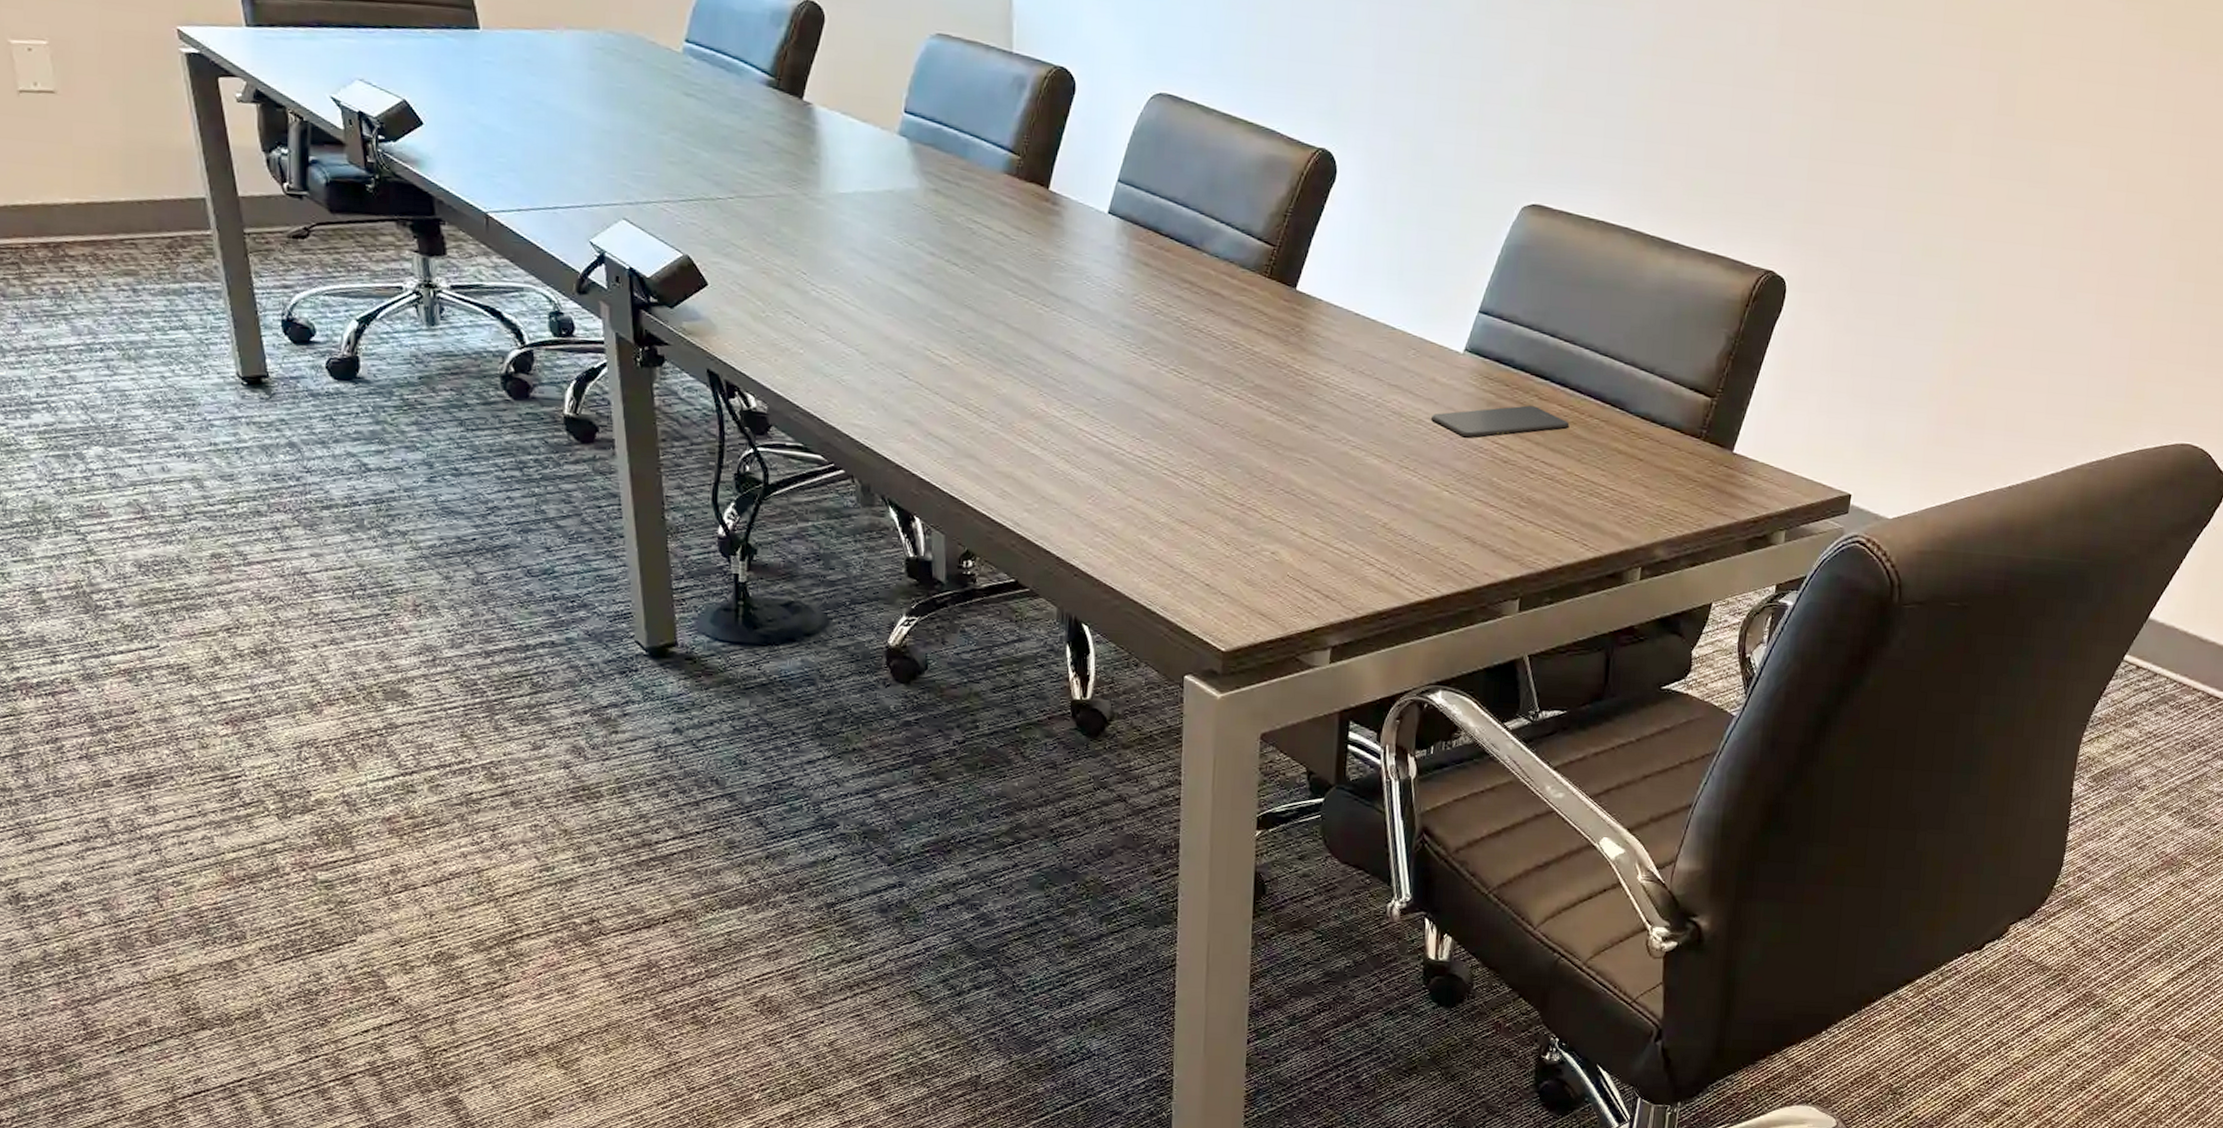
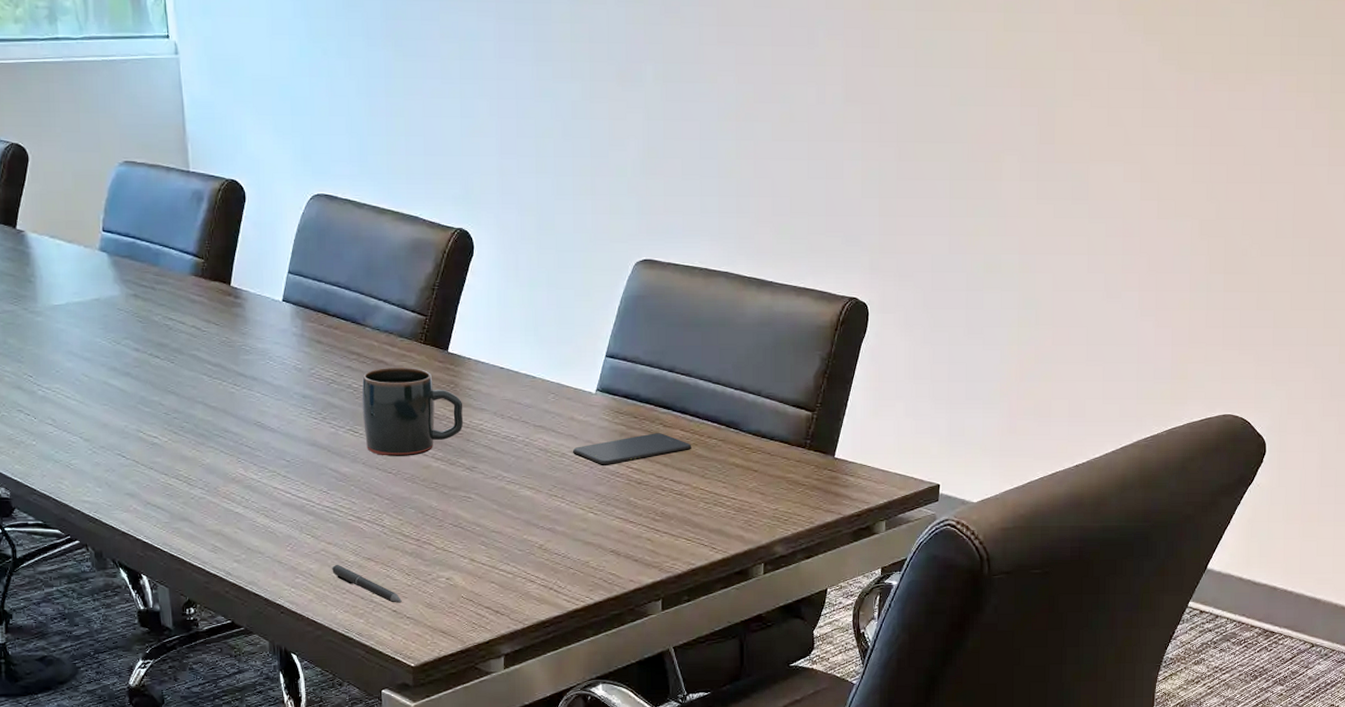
pen: none [1138,524,1217,576] -> present [332,564,402,603]
mug: none [1190,301,1309,407] -> present [361,367,464,456]

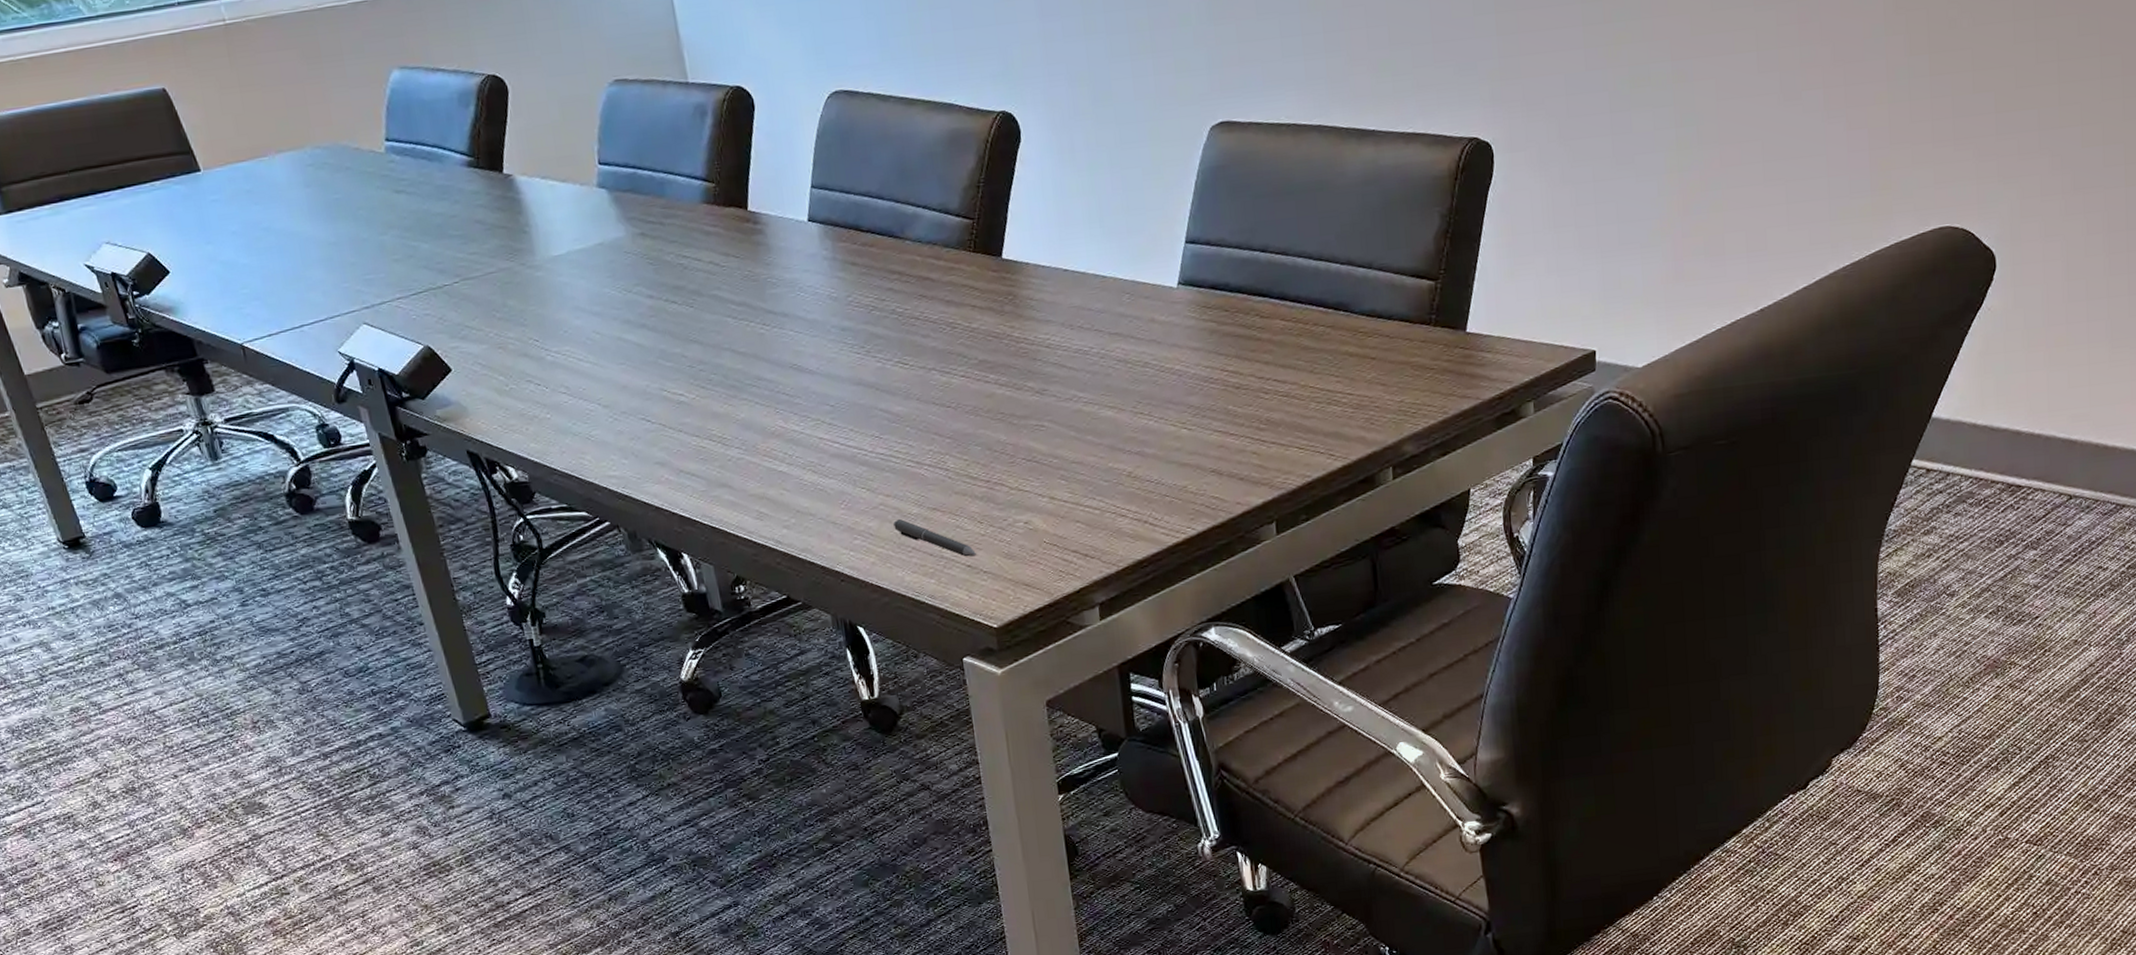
mug: present [361,367,464,456] -> none [907,281,1028,388]
smartphone: present [573,433,692,466] -> none [1157,326,1296,373]

